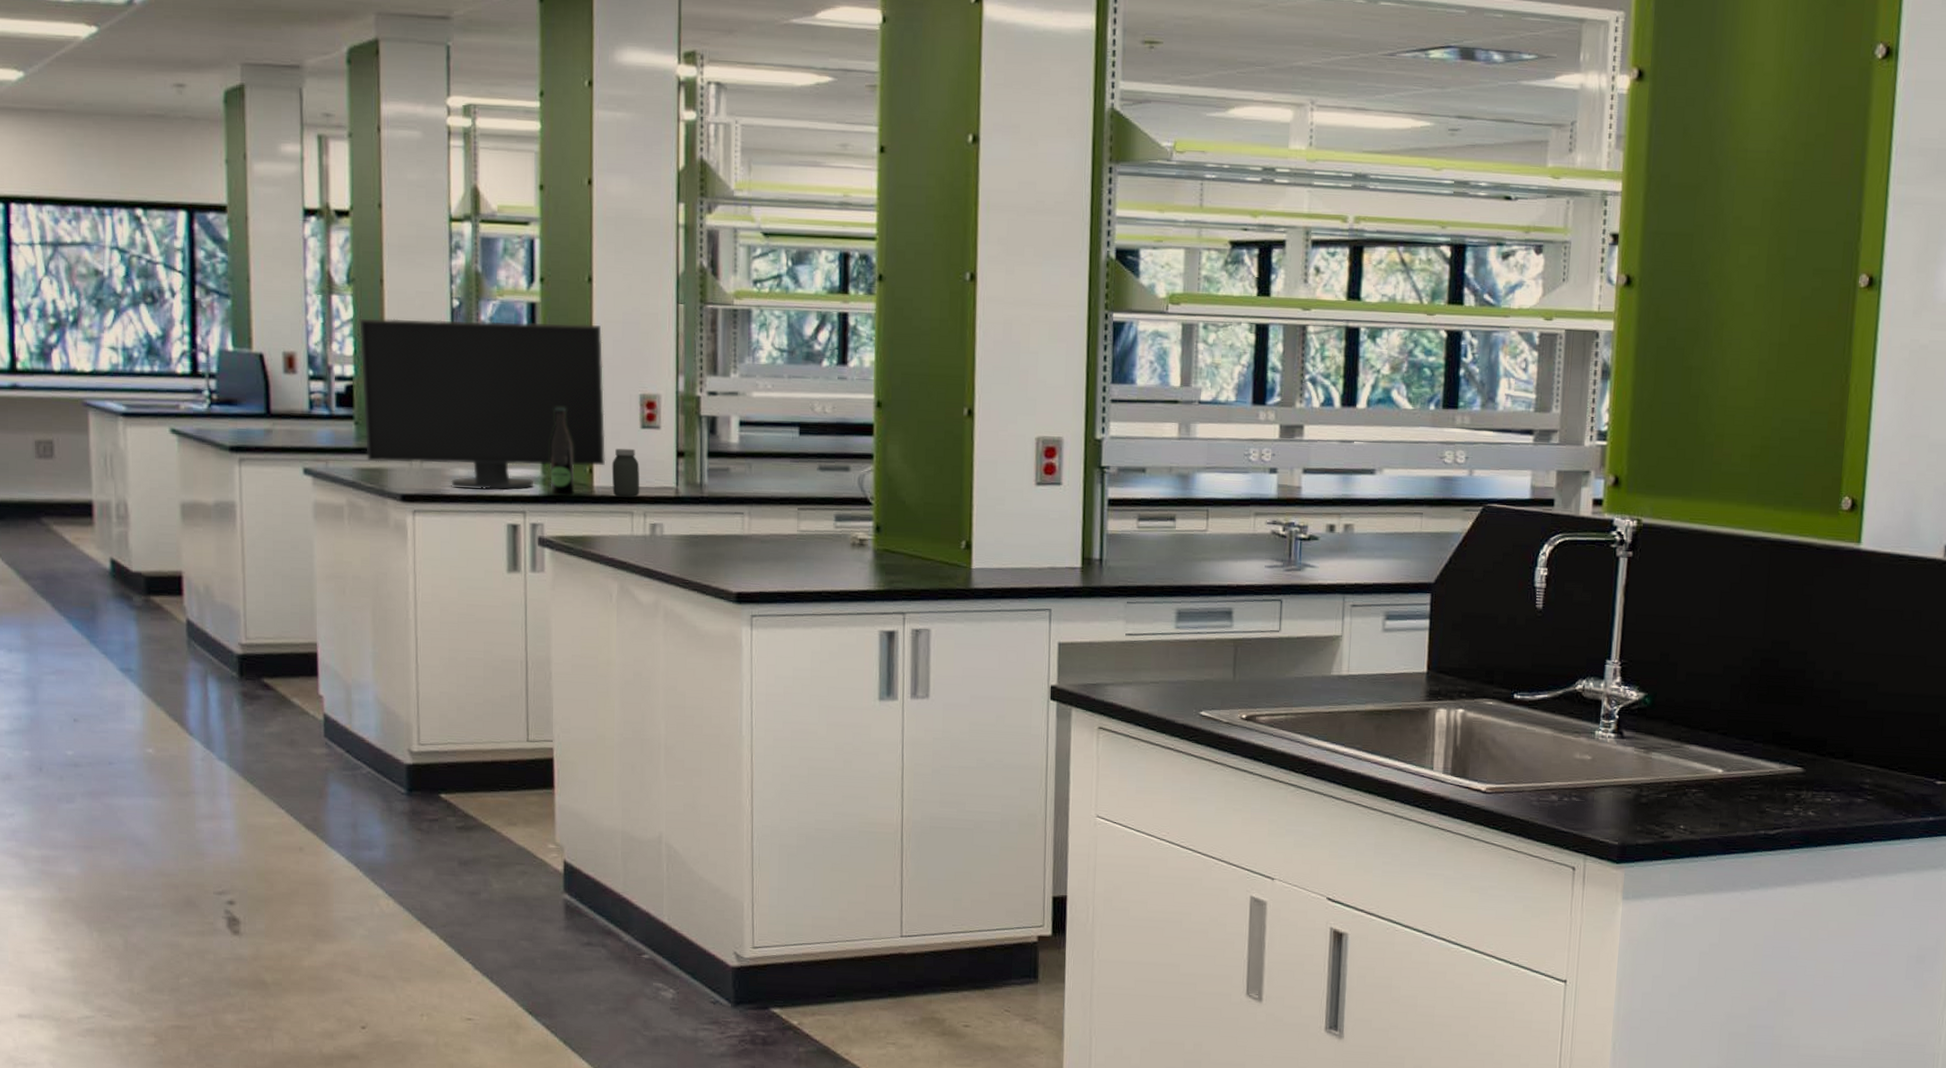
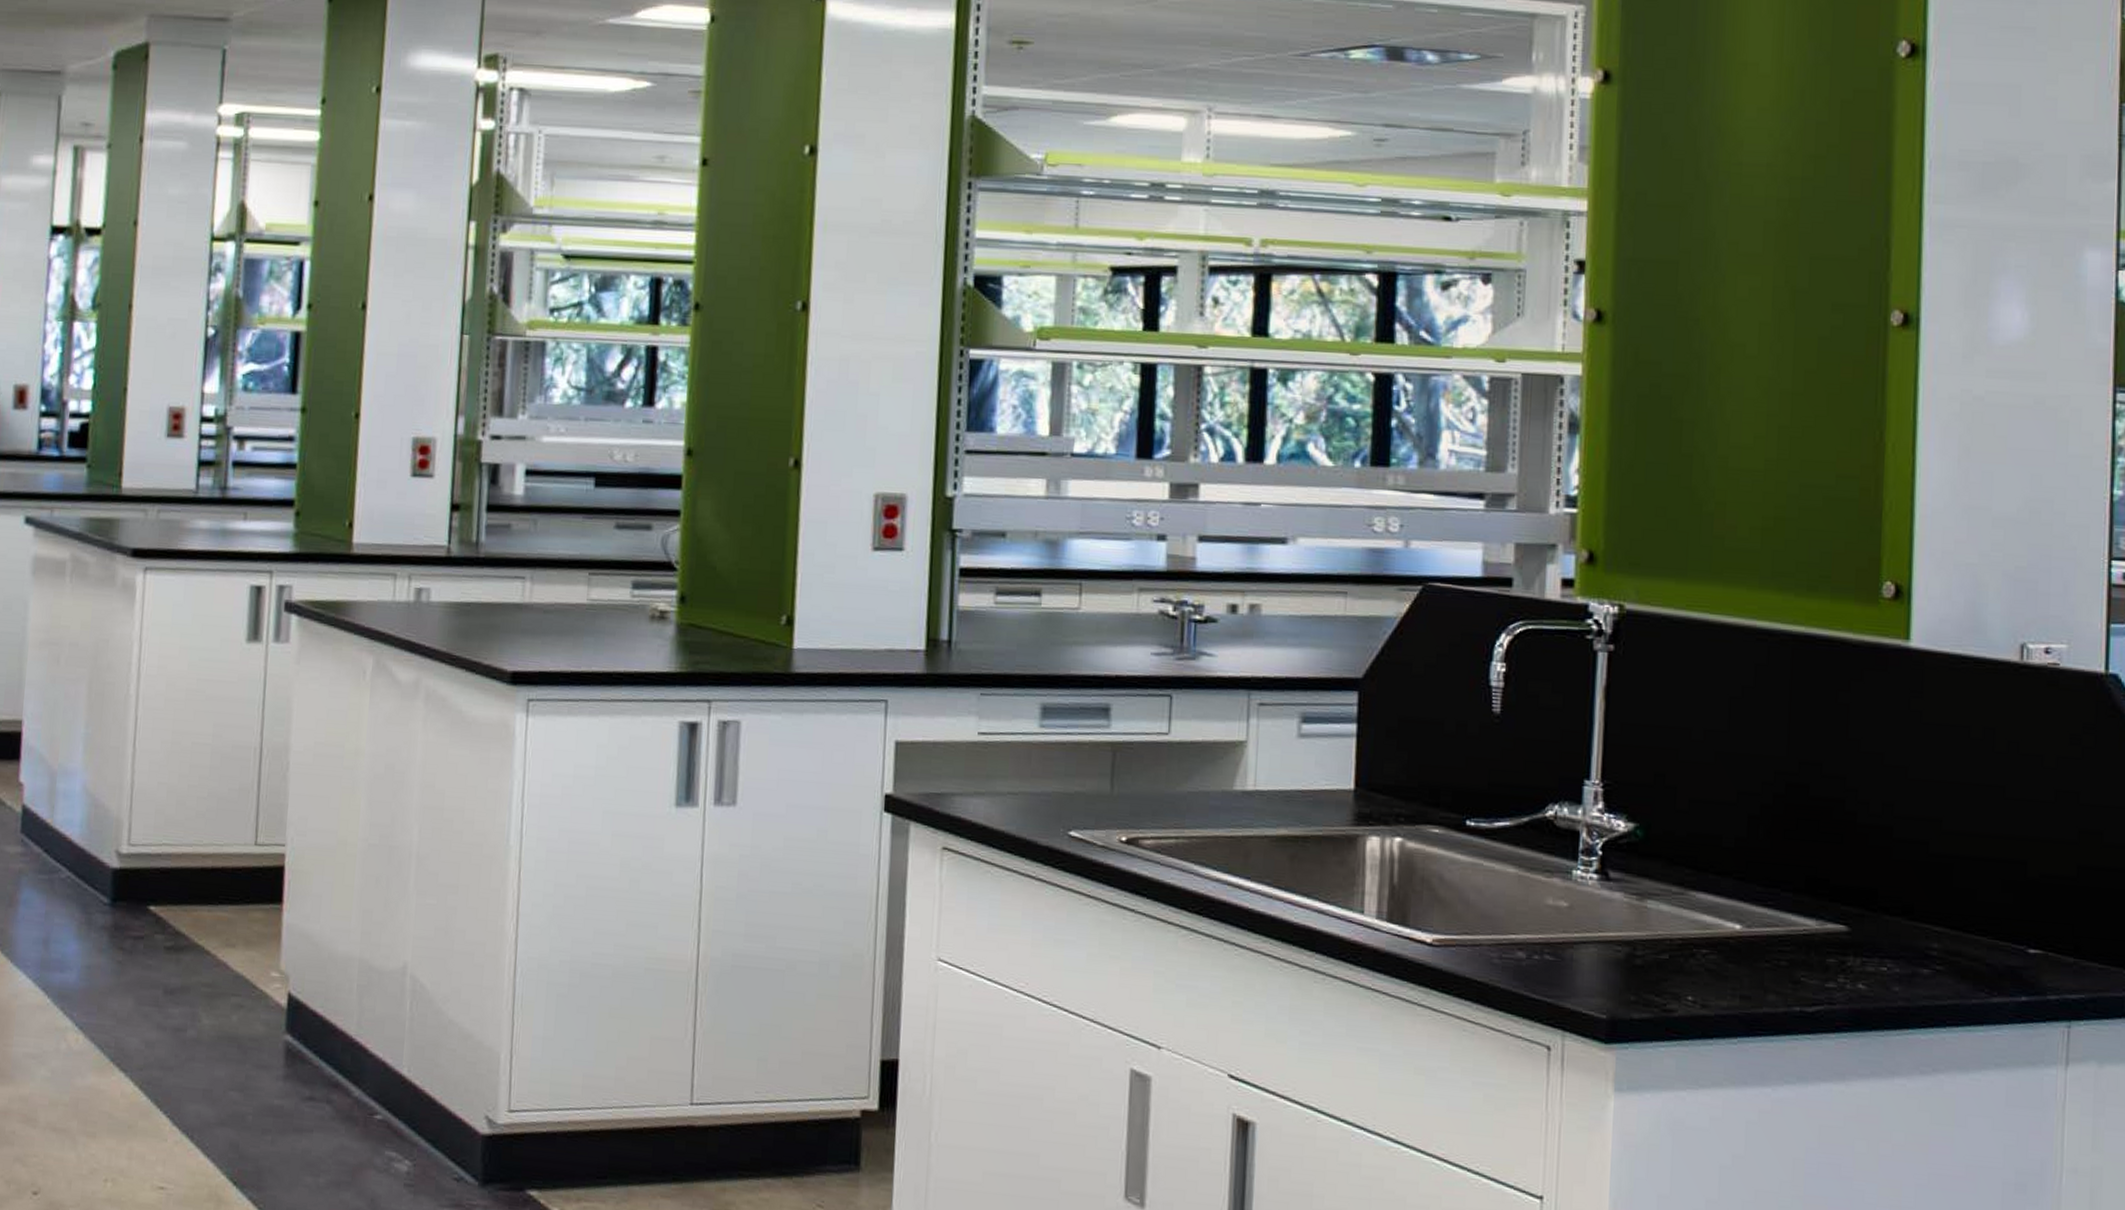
computer monitor: present [360,318,606,490] -> none [96,348,374,546]
bottle: present [549,406,575,496] -> none [303,450,332,554]
jar: present [611,448,640,498] -> none [374,499,407,558]

